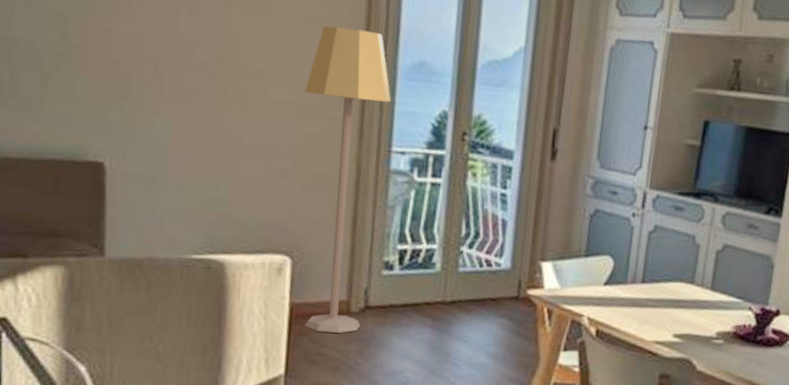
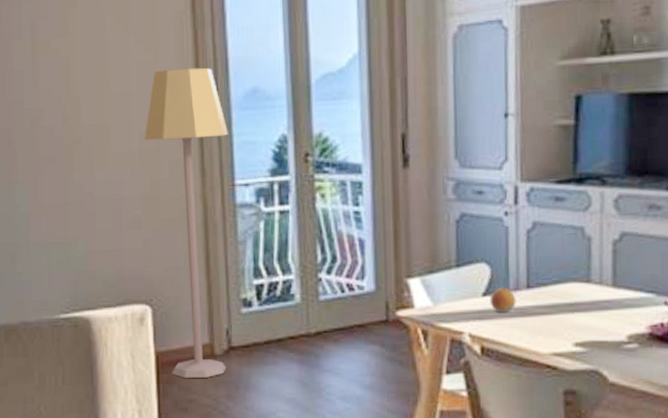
fruit: none [609,279,632,301] -> present [489,287,516,312]

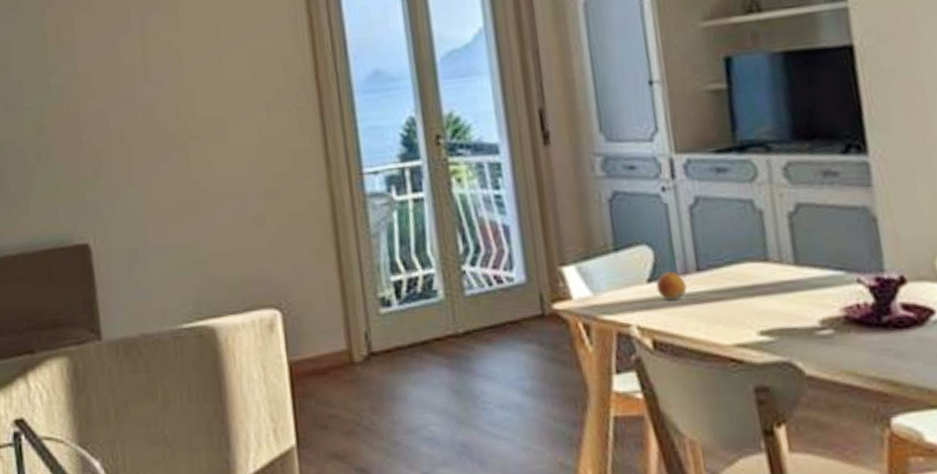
lamp: present [144,67,228,378] -> none [263,52,368,390]

